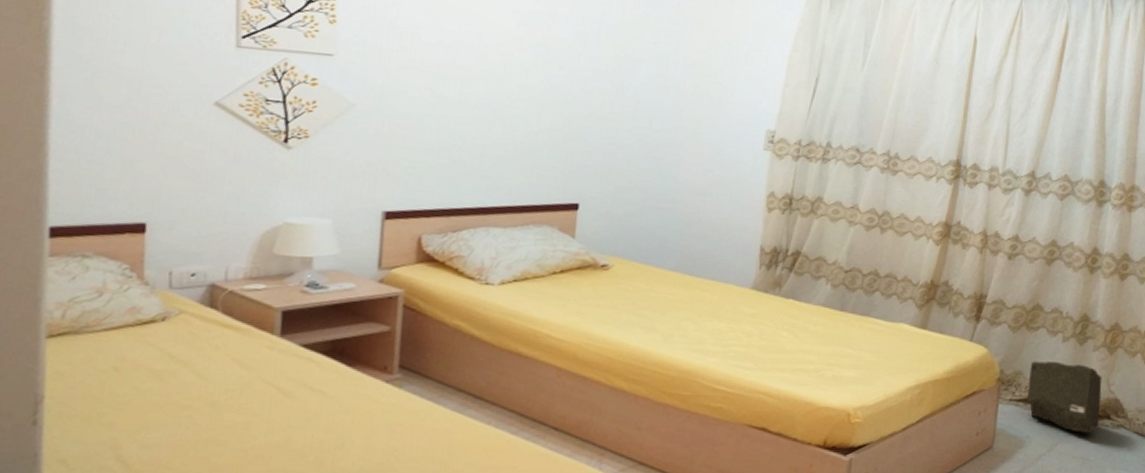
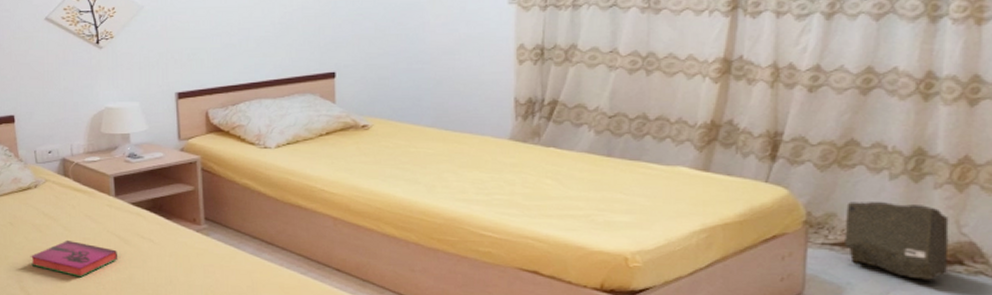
hardback book: none [138,391,272,442] -> present [30,239,117,278]

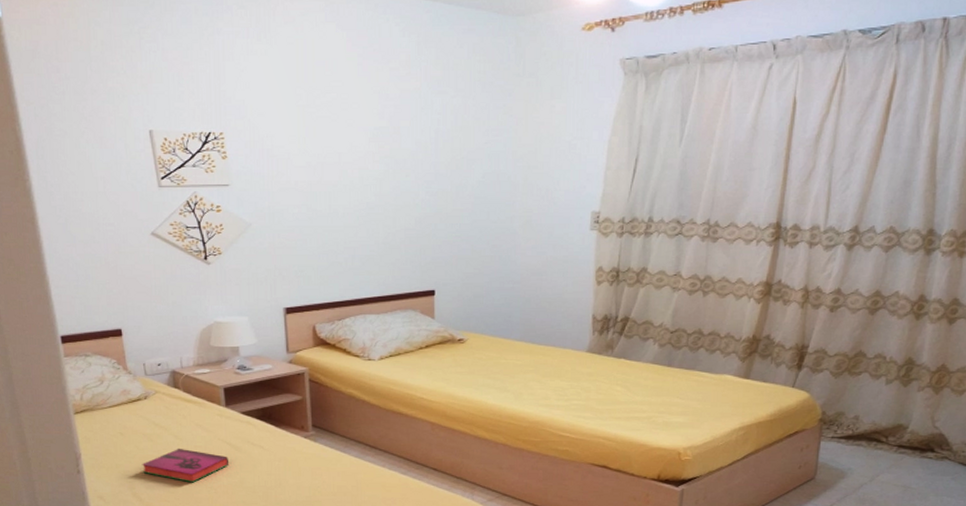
rock: present [845,202,949,280] -> none [849,403,927,465]

